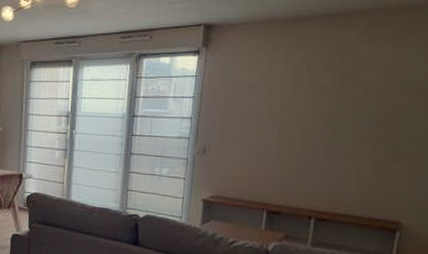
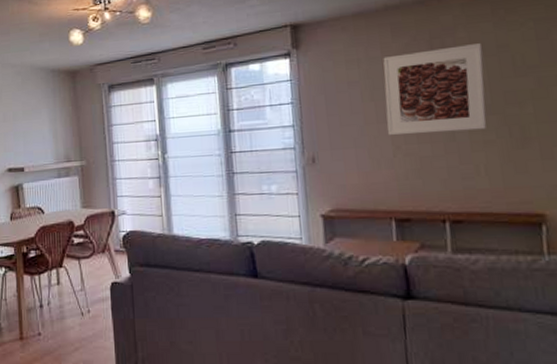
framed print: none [275,61,378,141] -> present [383,43,487,135]

